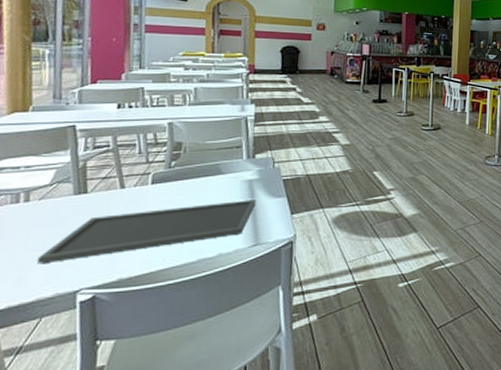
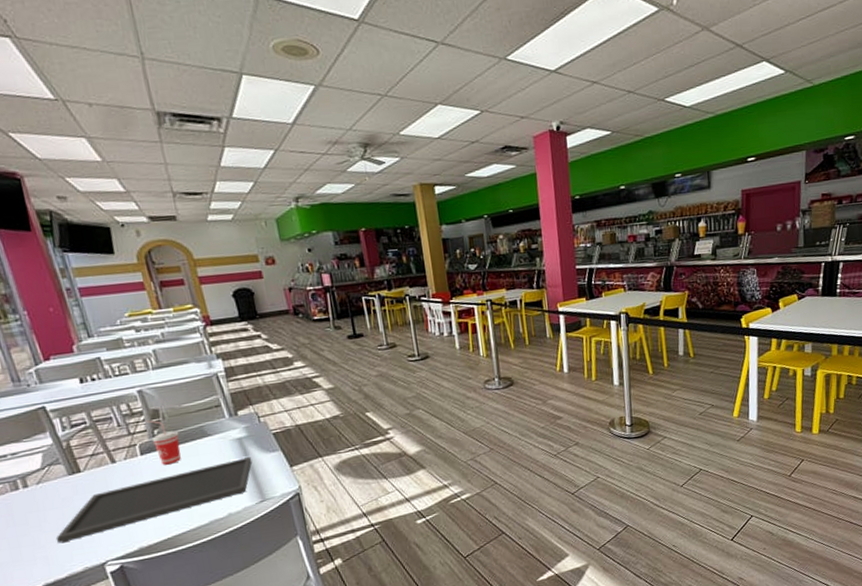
beverage cup: none [166,151,195,197] -> present [145,420,181,465]

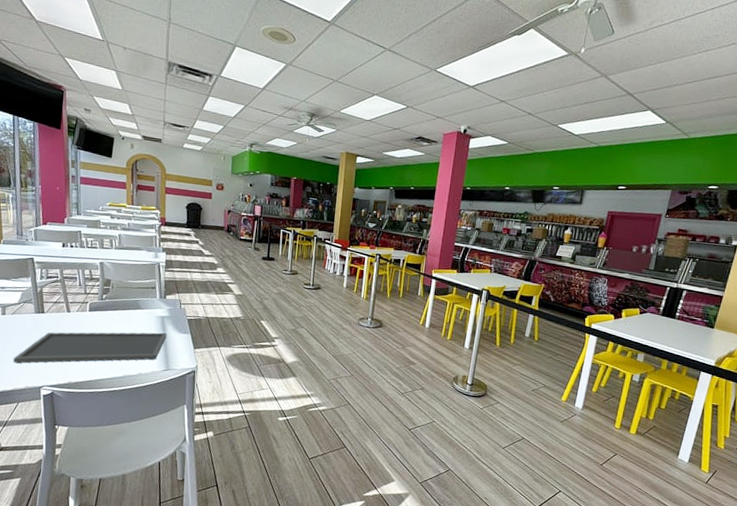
beverage cup: present [145,420,181,465] -> none [99,286,121,324]

